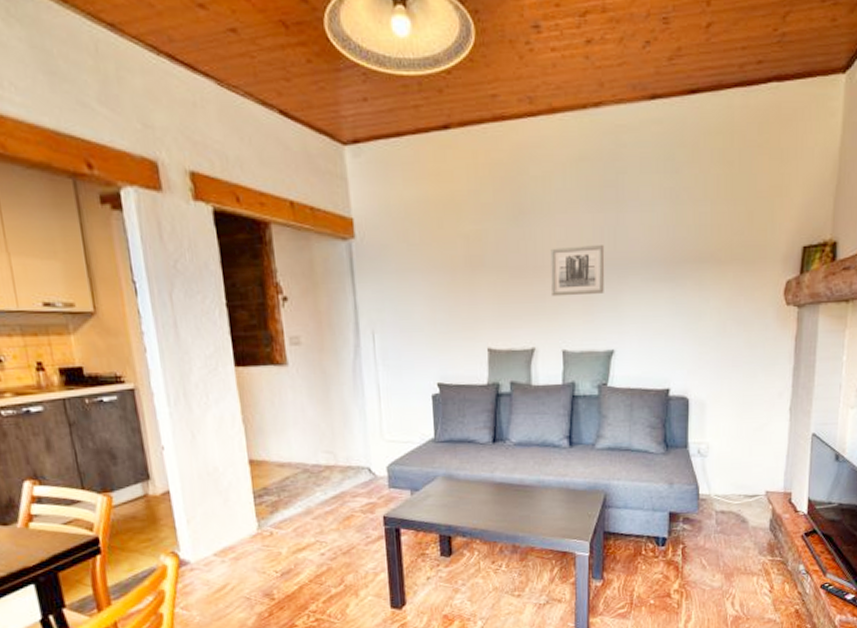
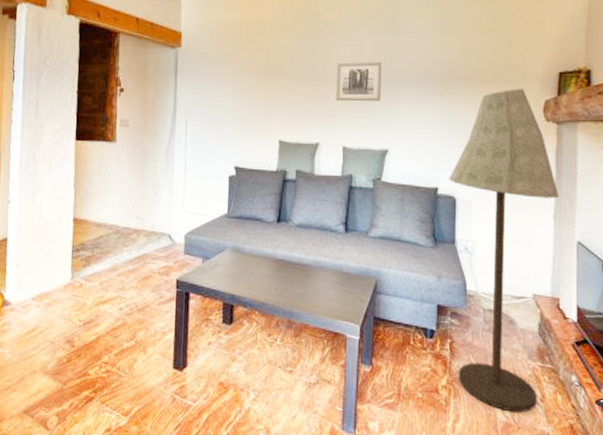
floor lamp: none [681,269,796,606] -> present [449,89,558,413]

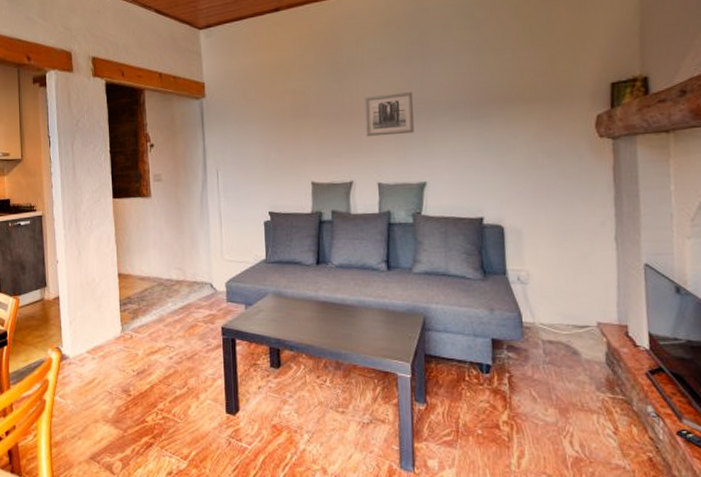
floor lamp: present [449,89,558,413] -> none [494,105,619,446]

